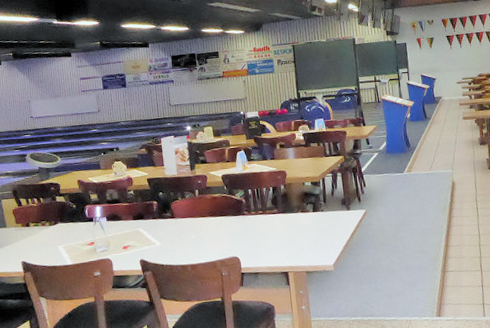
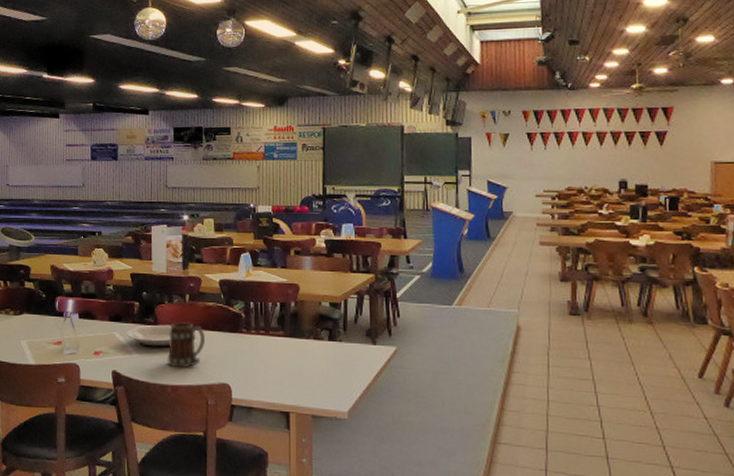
plate: none [149,216,187,238] -> present [127,324,171,349]
beer mug: none [184,212,215,250] -> present [167,322,206,368]

